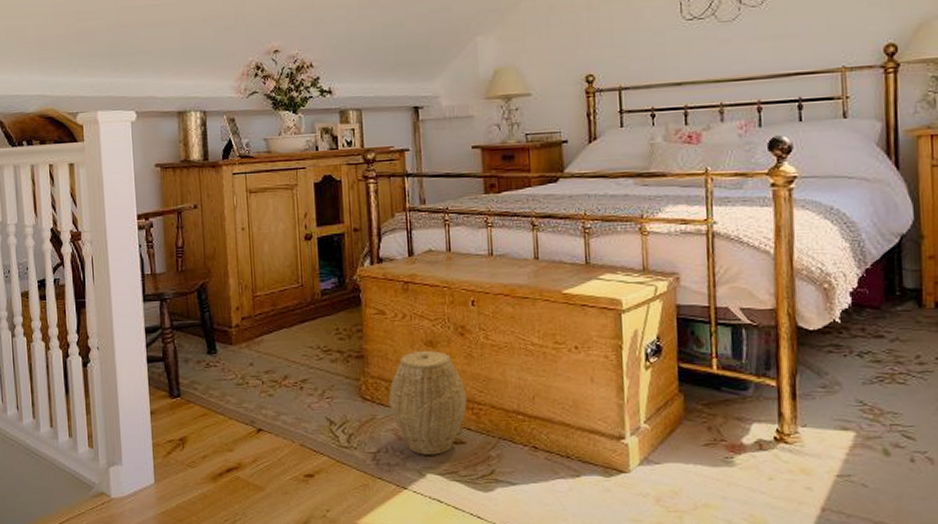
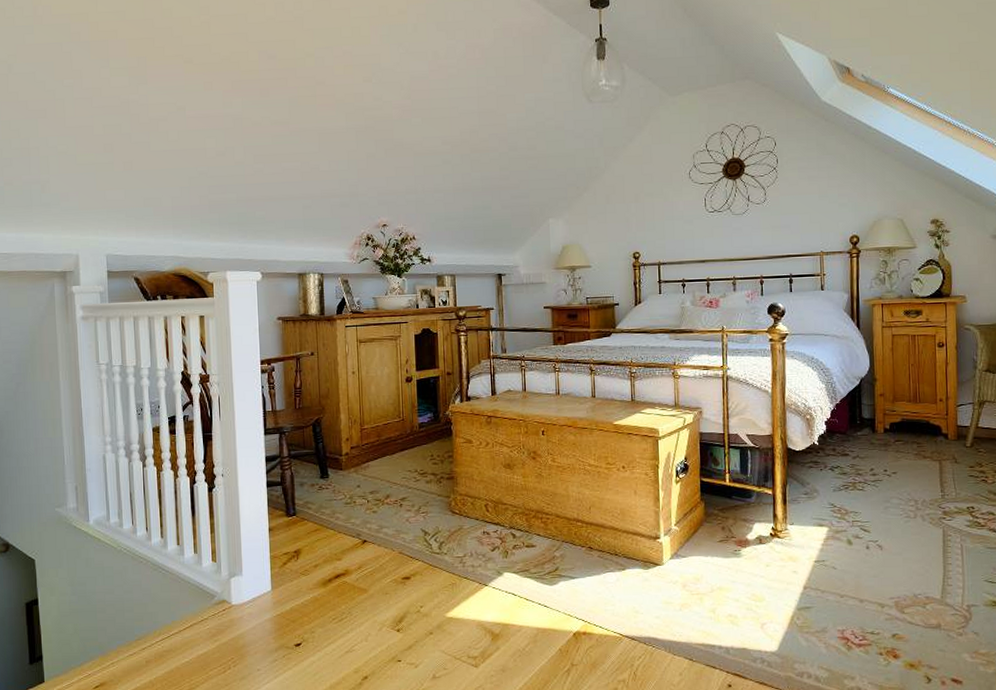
woven basket: present [389,350,467,455] -> none [474,471,537,557]

